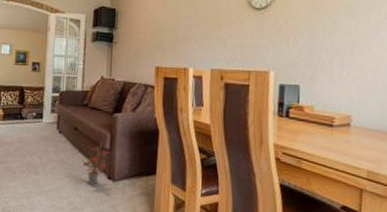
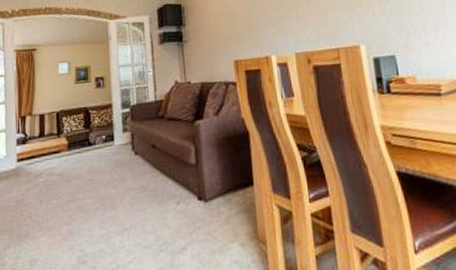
potted plant: present [81,140,111,185] -> none [164,154,198,210]

